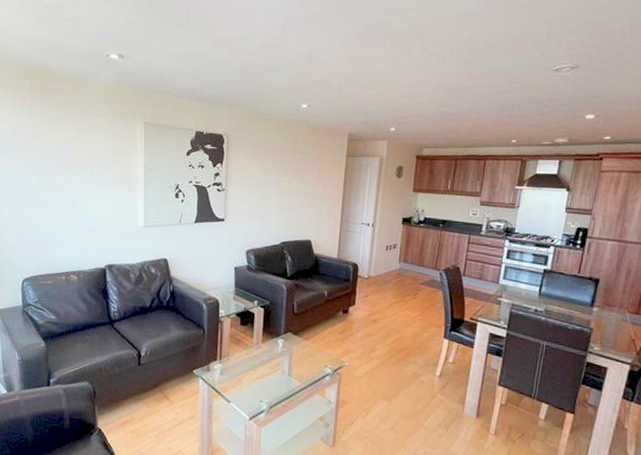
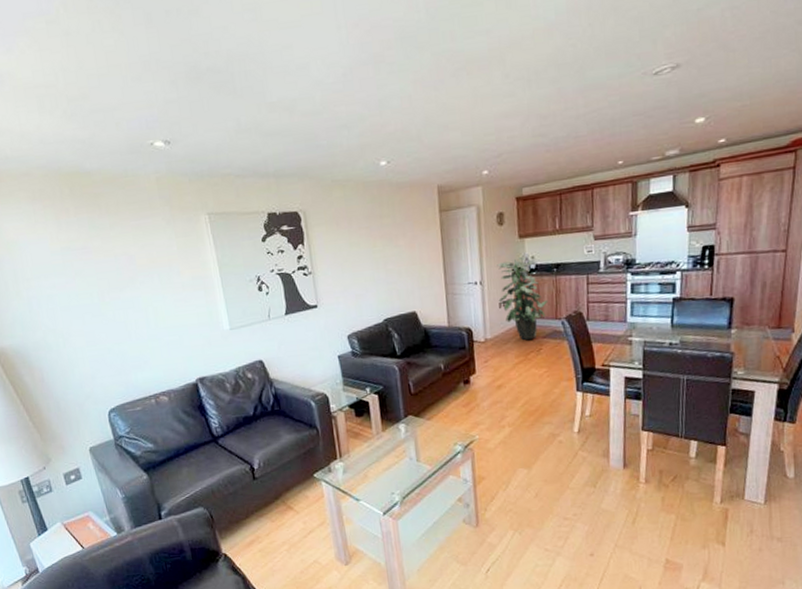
indoor plant: none [386,209,430,284] -> present [497,257,547,341]

